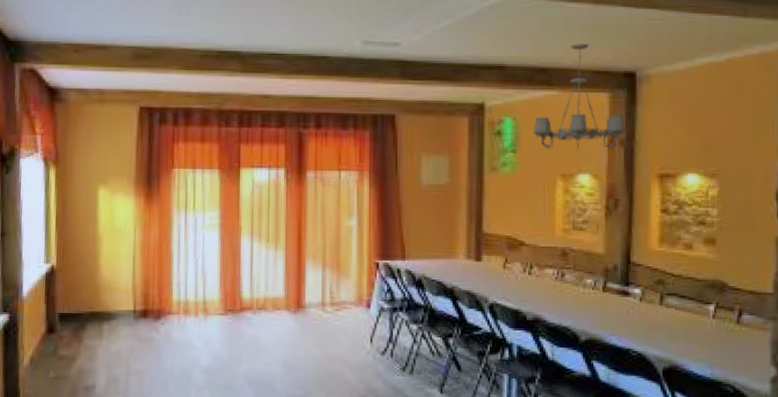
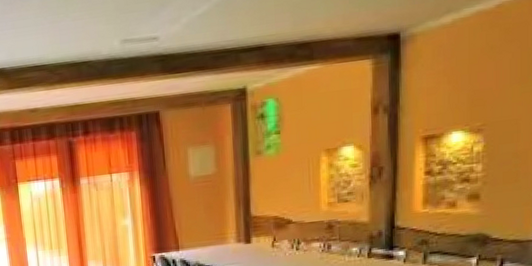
chandelier: present [533,44,625,150] -> none [296,9,389,127]

